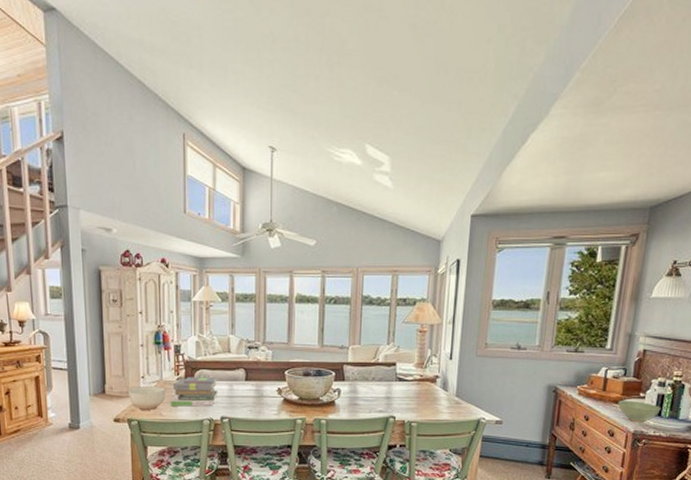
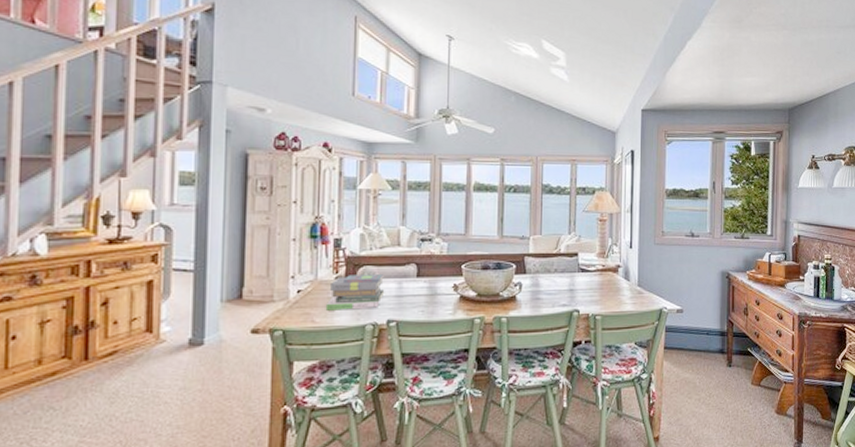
bowl: present [129,385,167,411] -> none [273,286,322,318]
bowl: present [618,401,661,423] -> none [783,284,818,305]

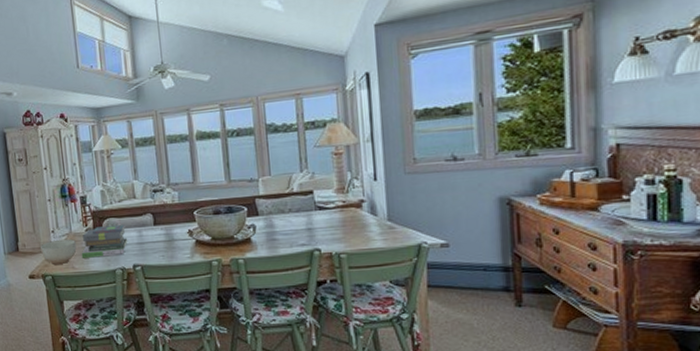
bowl: none [273,286,322,318] -> present [41,238,77,265]

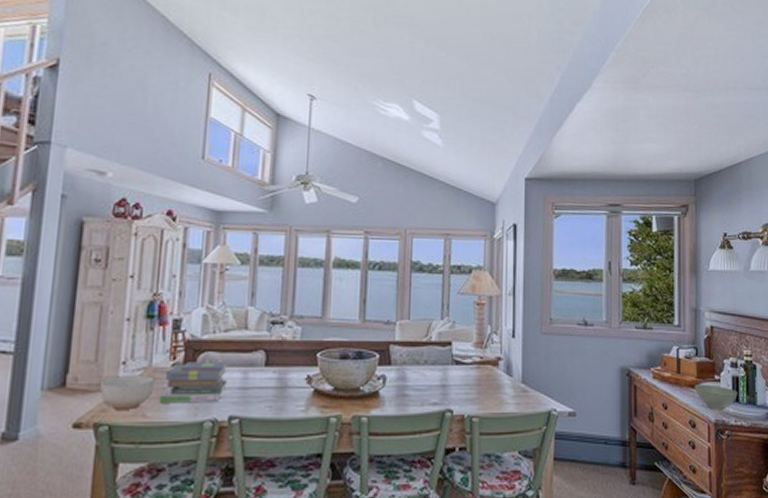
bowl: none [594,205,655,231] -> present [694,385,738,410]

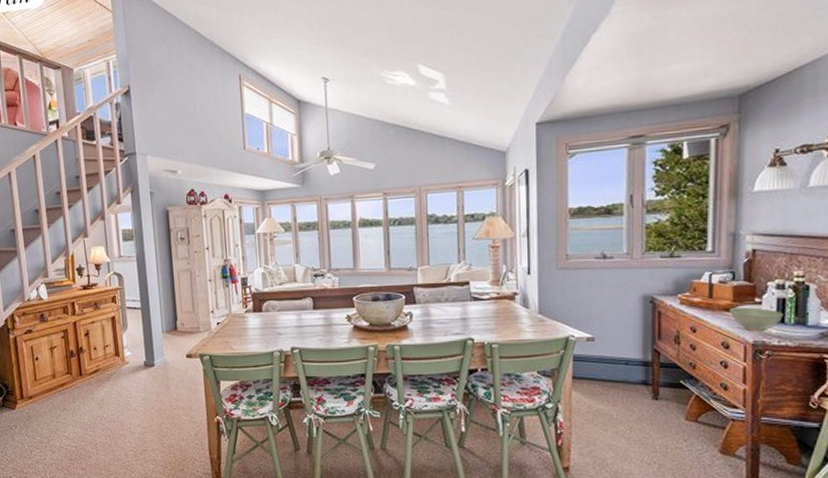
bowl: present [100,374,157,411] -> none [199,319,236,345]
books: present [158,362,228,403] -> none [240,308,287,339]

